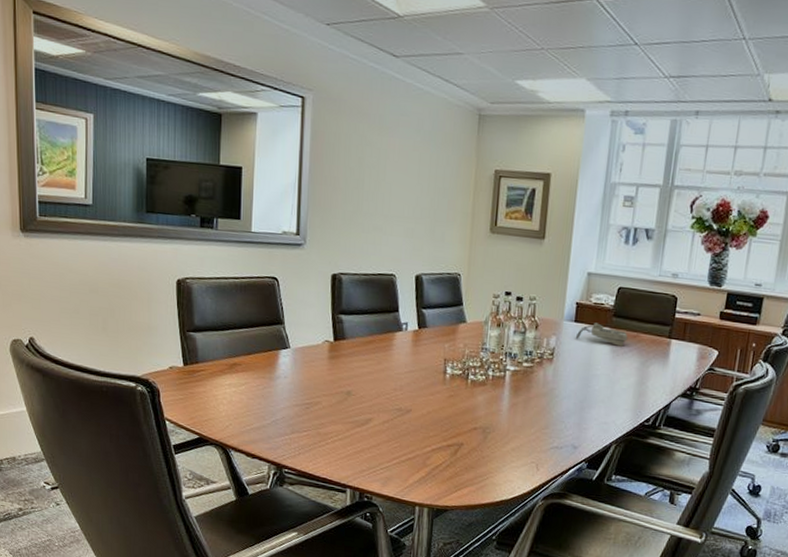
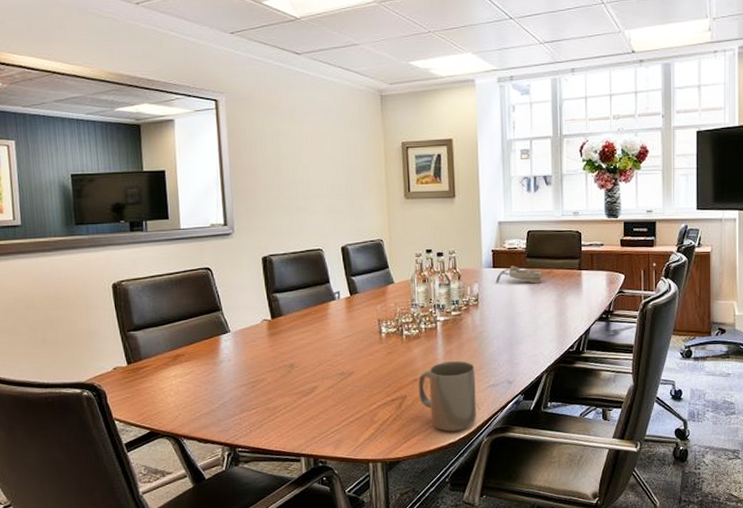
cup: none [476,414,540,489] -> present [418,360,477,432]

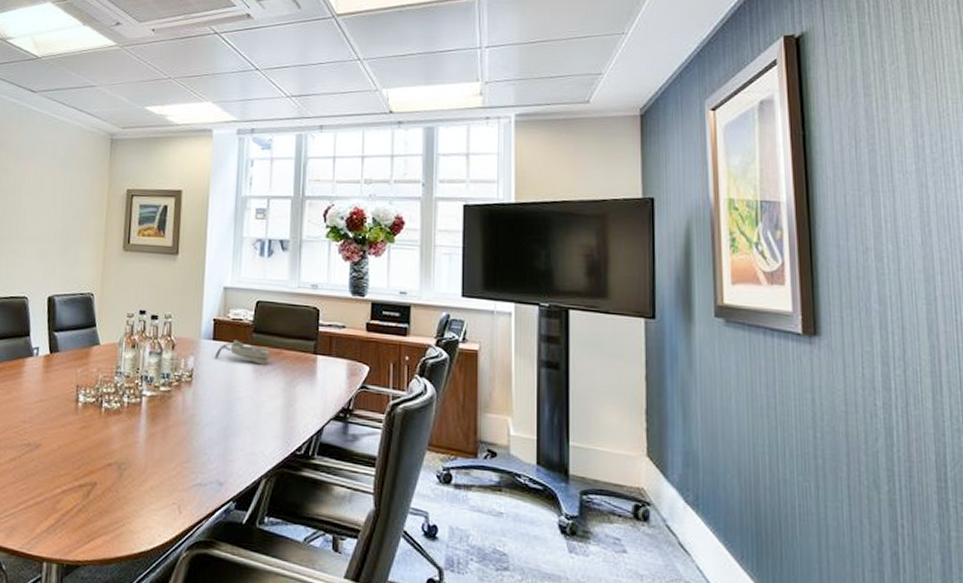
cup: present [418,360,477,432] -> none [111,446,180,538]

